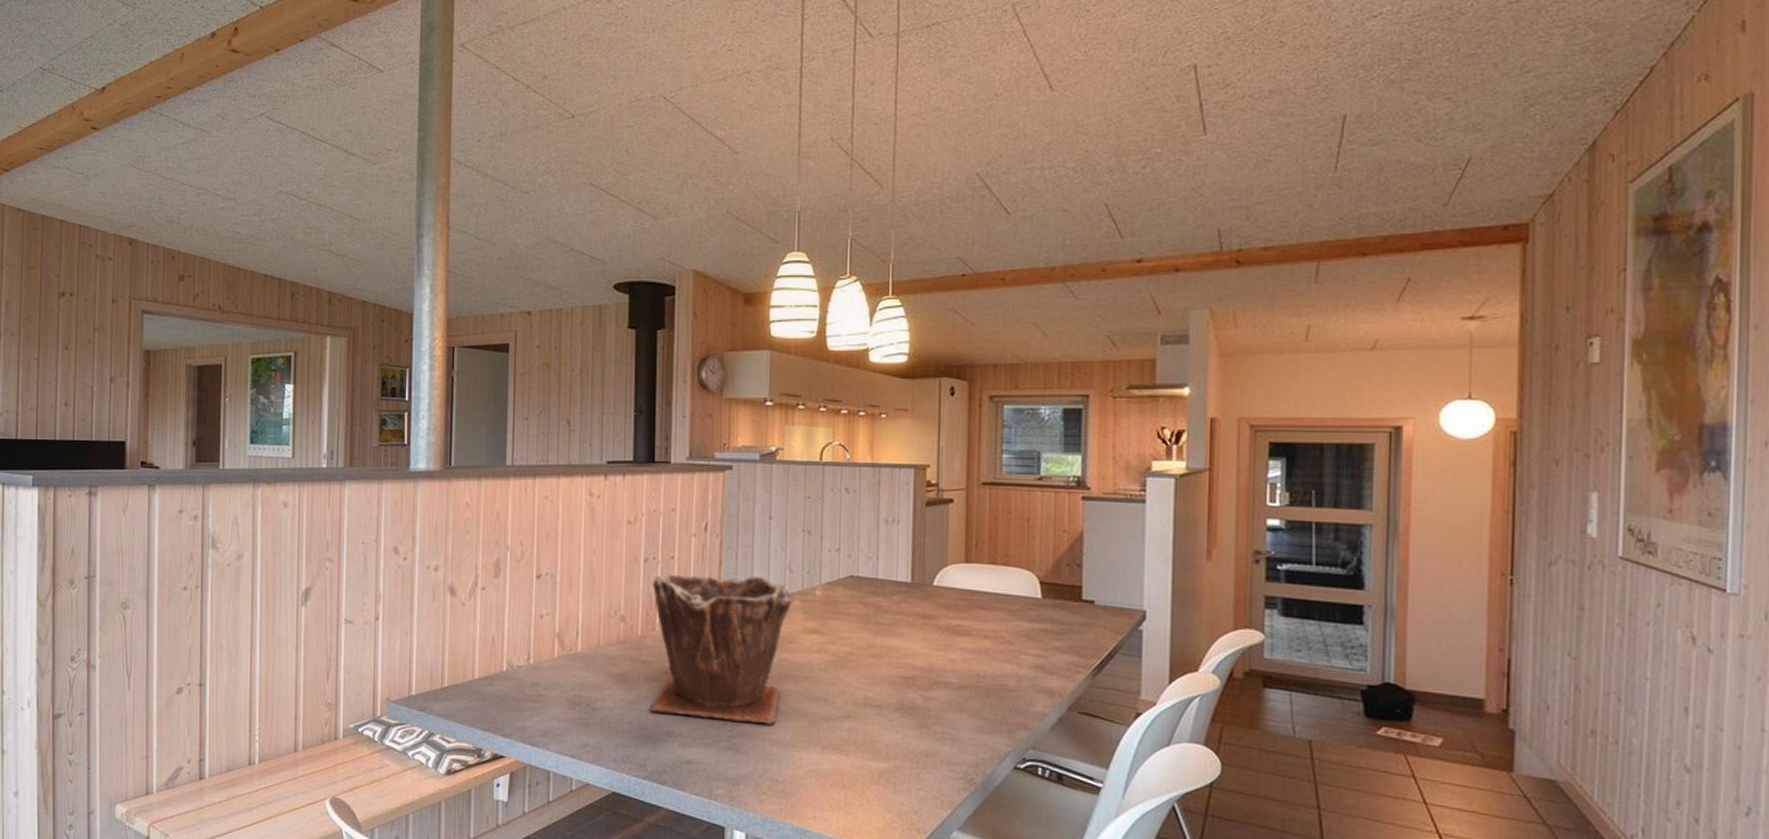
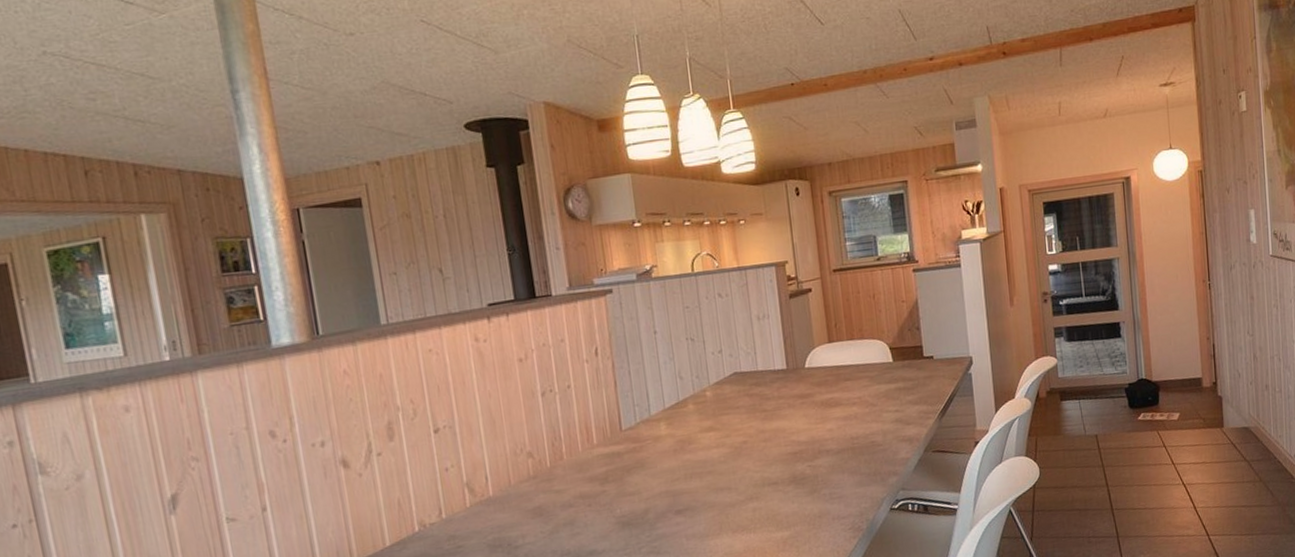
plant pot: present [651,574,792,725] -> none [553,389,690,536]

